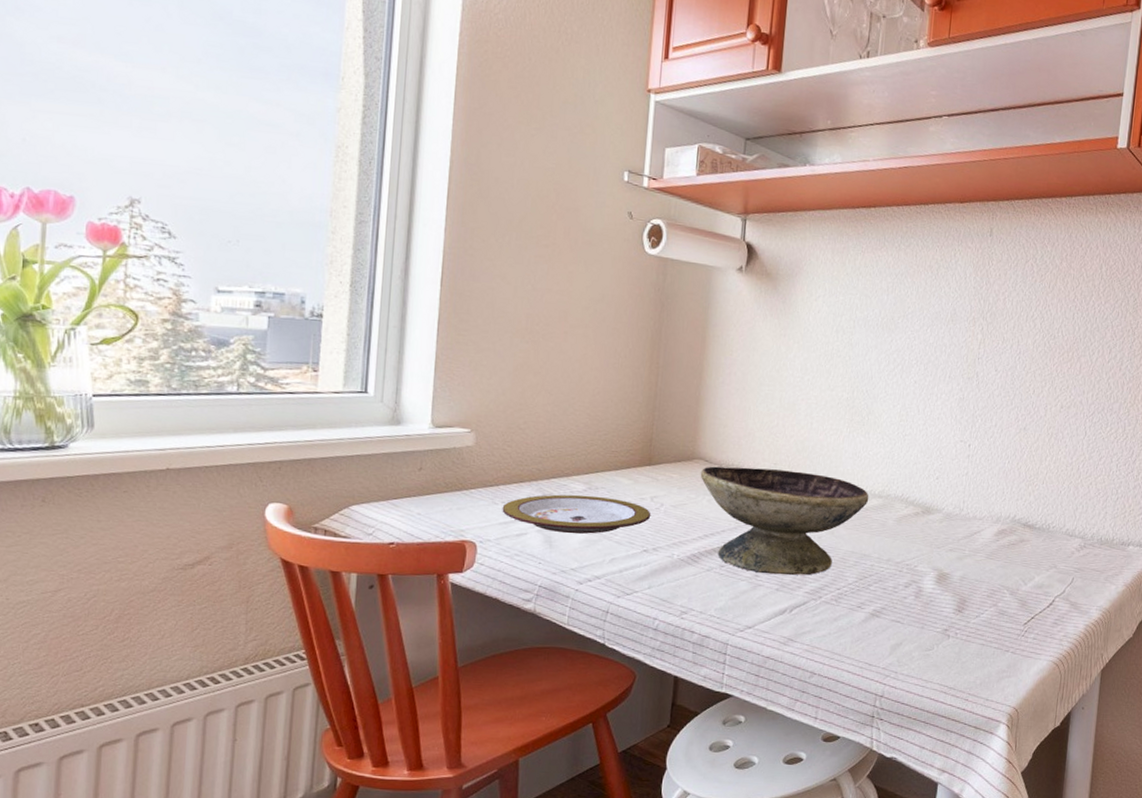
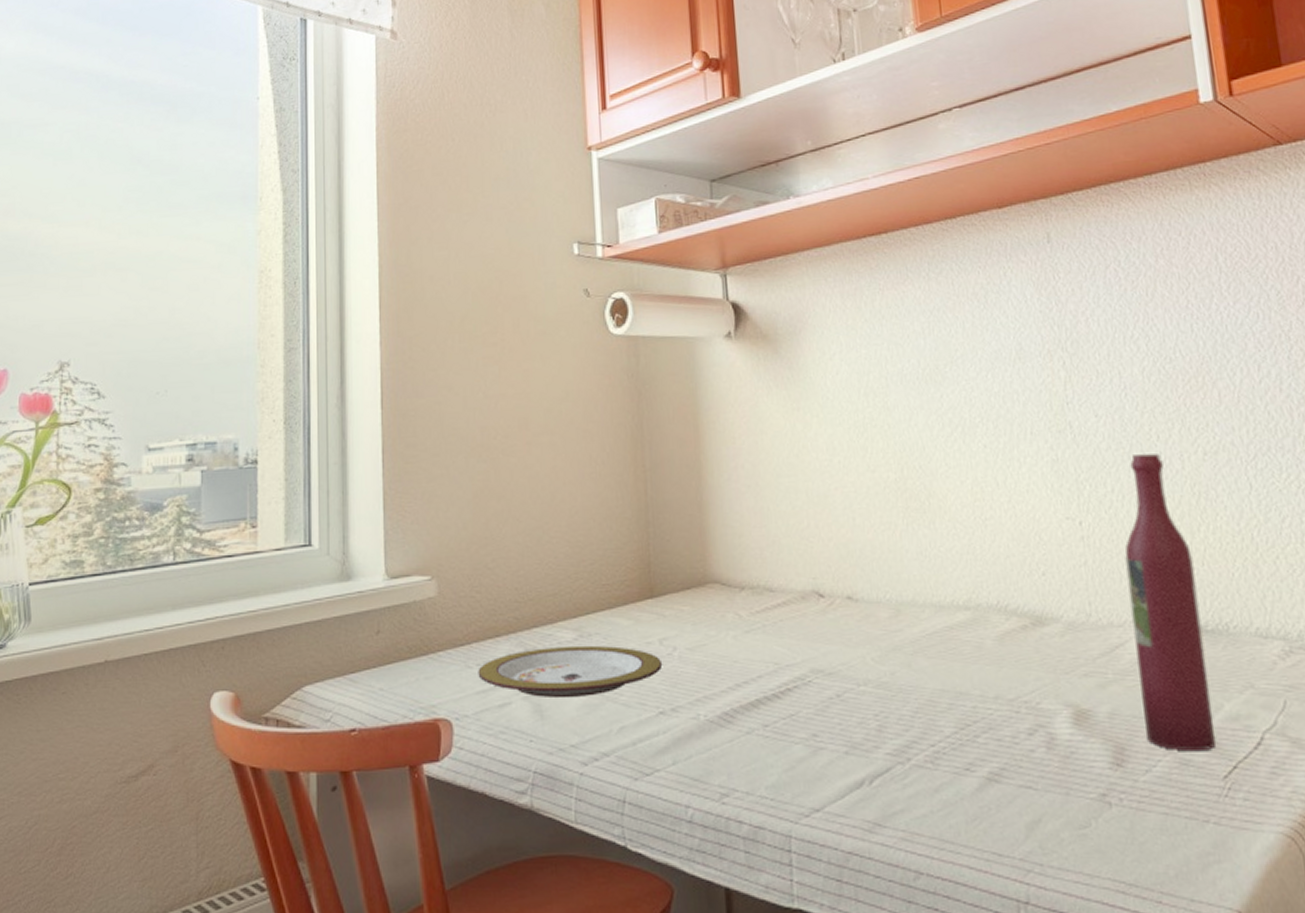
decorative bowl: present [700,466,869,576] -> none [717,585,952,732]
wine bottle: none [982,402,1038,607] -> present [1124,454,1217,752]

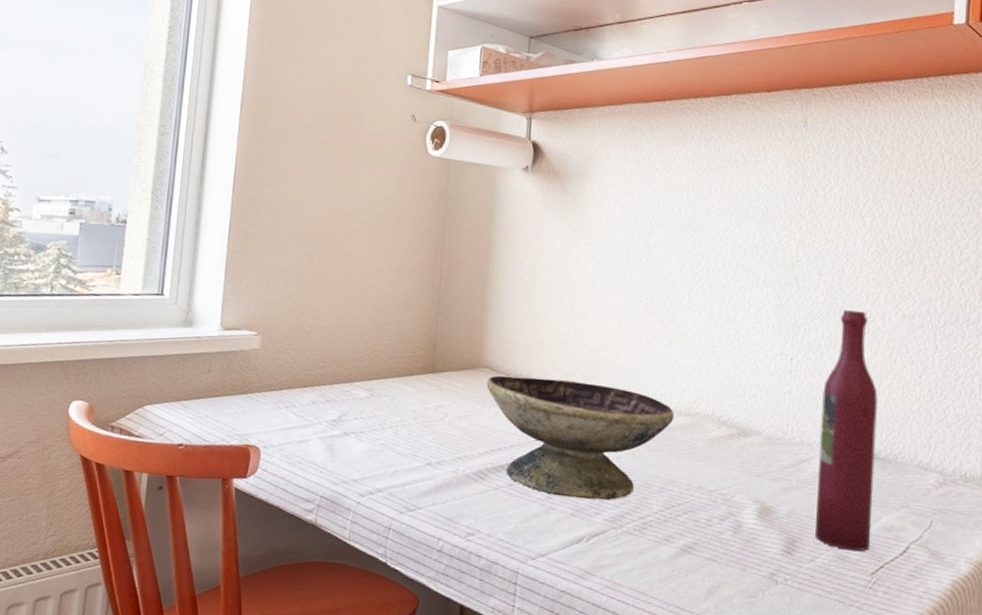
plate: present [478,645,663,697] -> none [285,400,435,444]
decorative bowl: none [717,585,952,732] -> present [486,375,675,501]

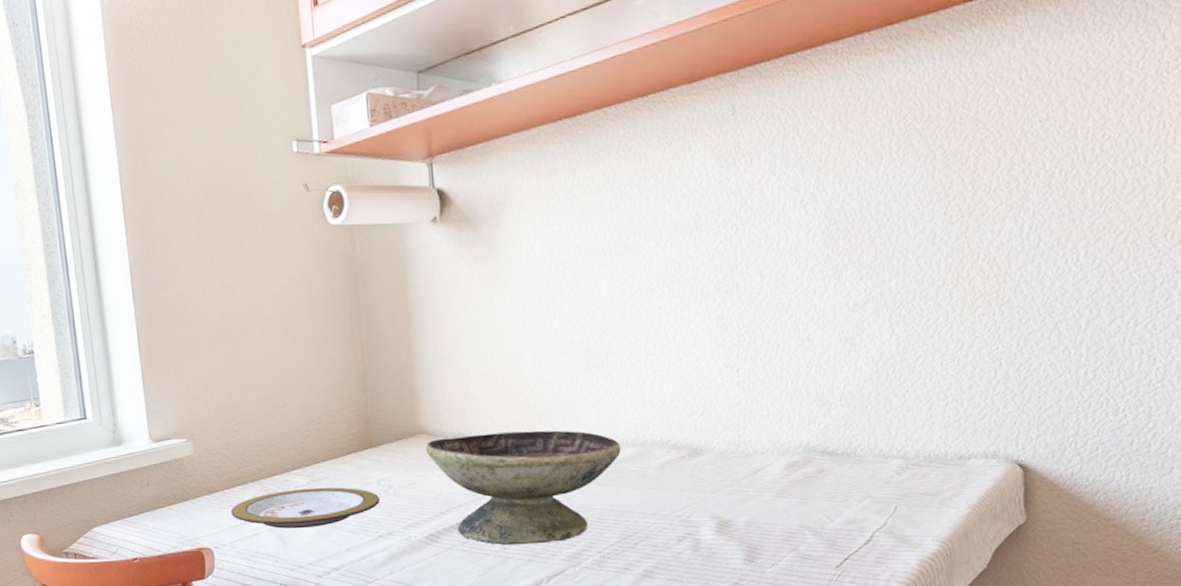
plate: none [285,400,435,444] -> present [230,487,381,529]
wine bottle: present [815,310,878,552] -> none [774,307,834,549]

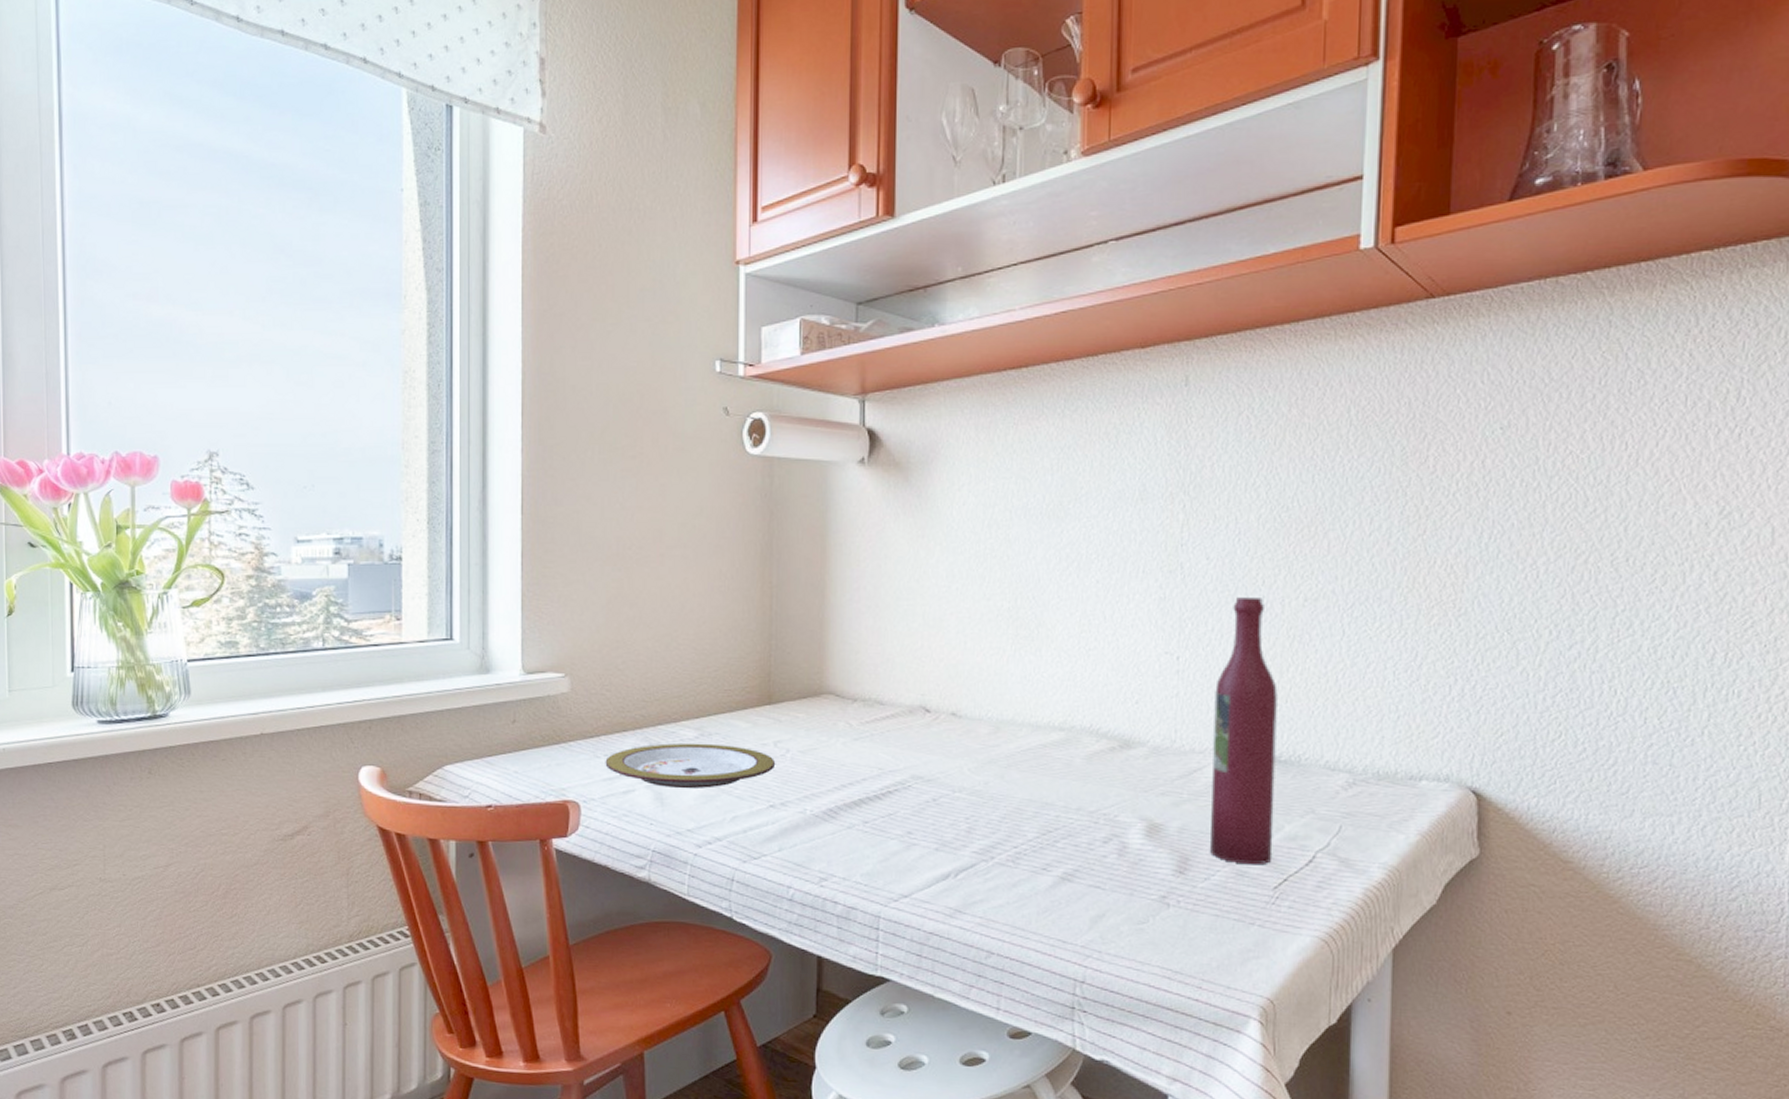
decorative bowl: present [425,430,621,546] -> none [831,701,1047,832]
wine bottle: none [774,307,834,549] -> present [1210,597,1277,865]

